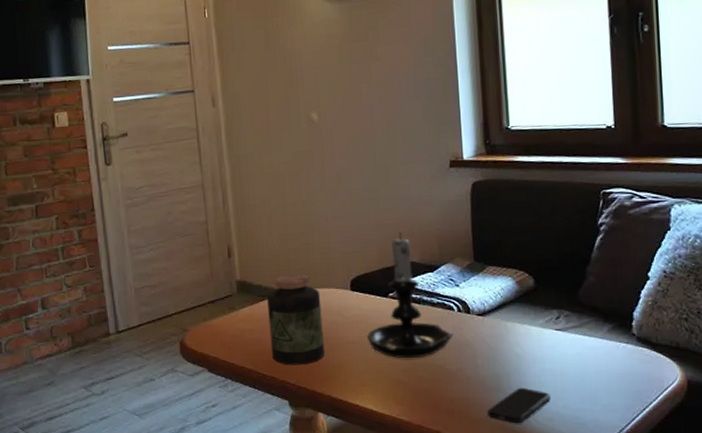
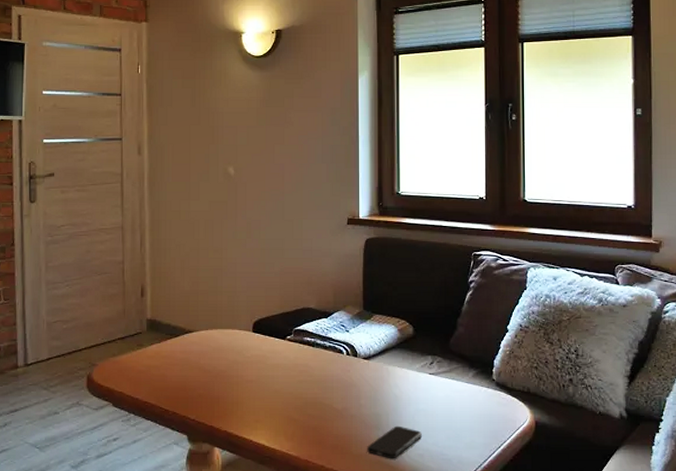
jar: present [267,274,325,365] -> none [174,315,225,401]
candle holder: present [366,232,454,359] -> none [264,280,342,398]

